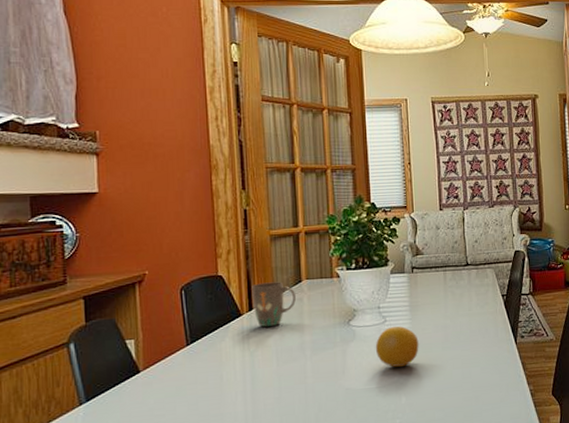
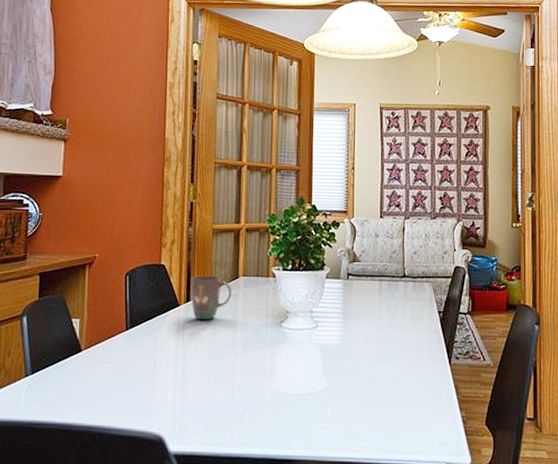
fruit: present [375,326,419,368] -> none [304,333,349,376]

